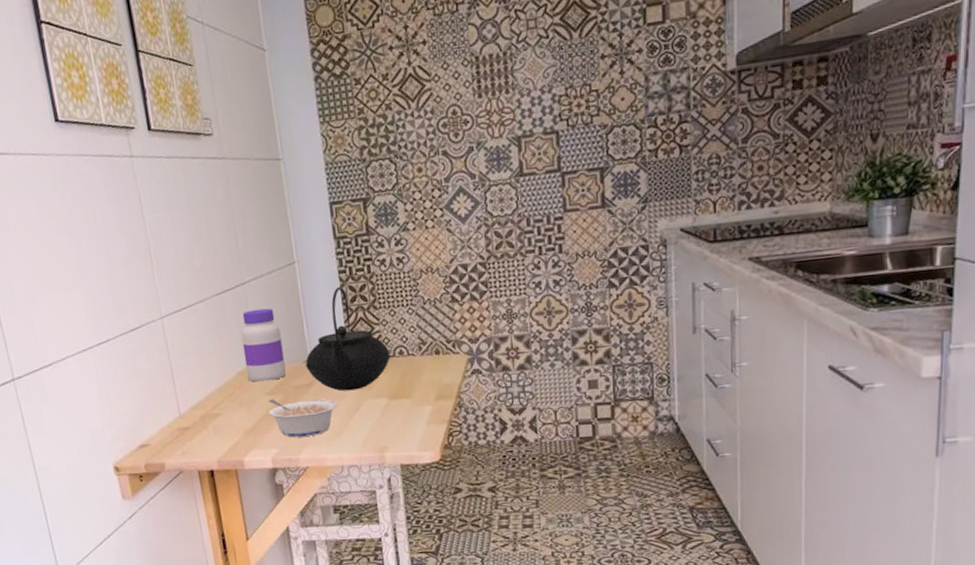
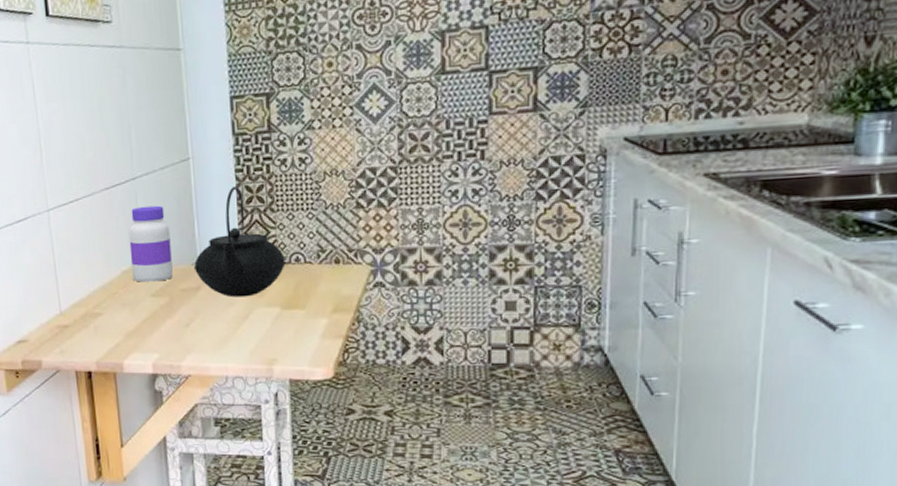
legume: present [268,399,338,438] -> none [152,301,226,343]

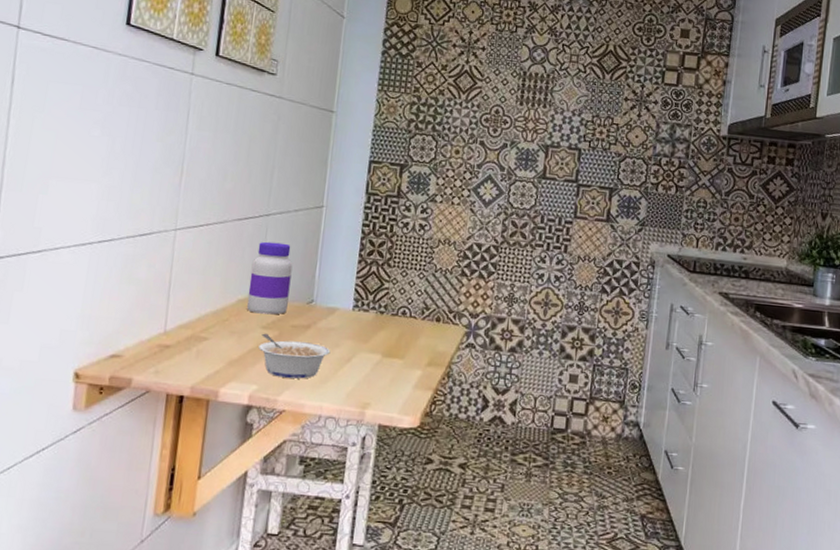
legume: none [152,301,226,343] -> present [258,333,331,379]
teapot: present [193,186,286,298] -> none [308,238,394,341]

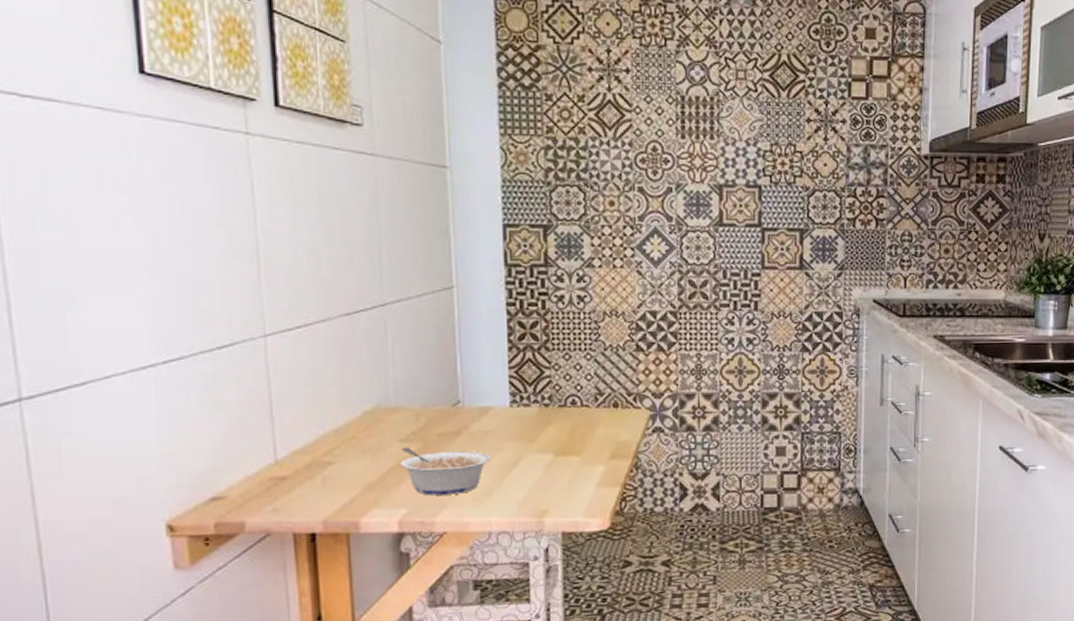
jar: present [246,241,293,315] -> none [373,337,428,425]

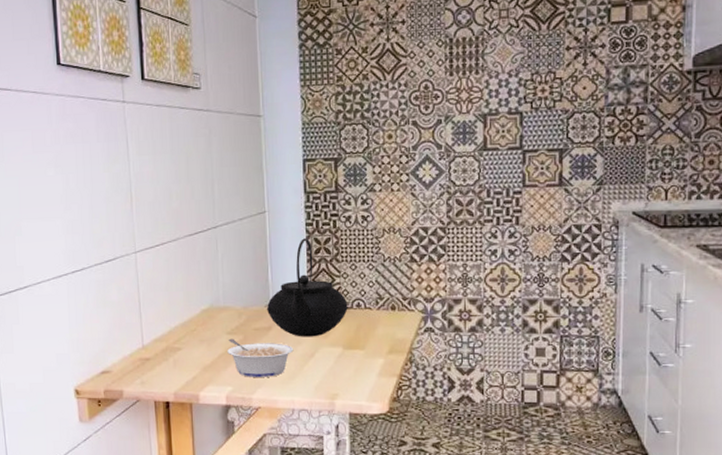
teapot: none [454,321,560,443] -> present [266,238,348,337]

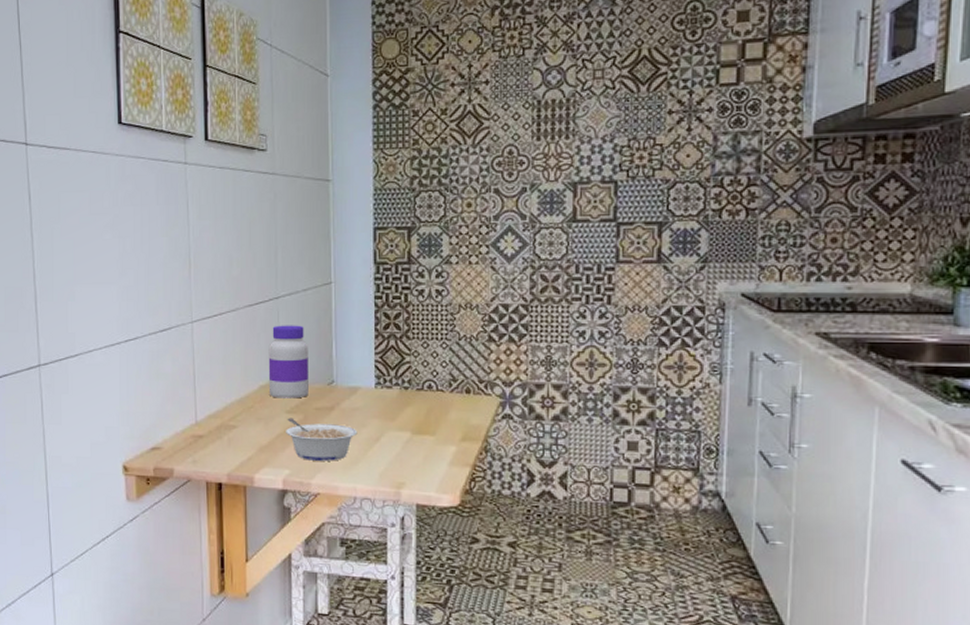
jar: none [208,252,247,321] -> present [268,325,309,399]
teapot: present [266,238,348,337] -> none [329,312,418,420]

